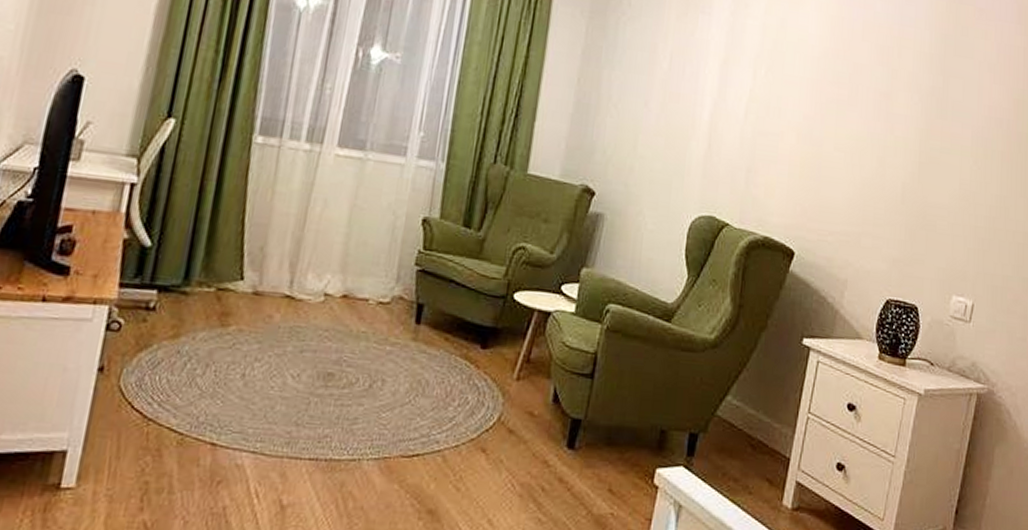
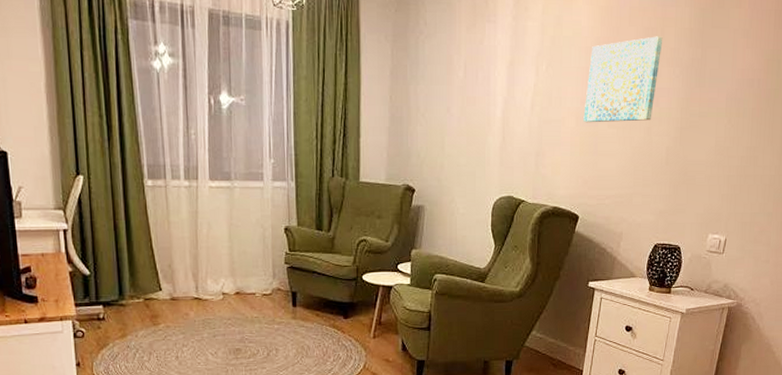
wall art: none [805,55,900,149] -> present [583,36,663,123]

